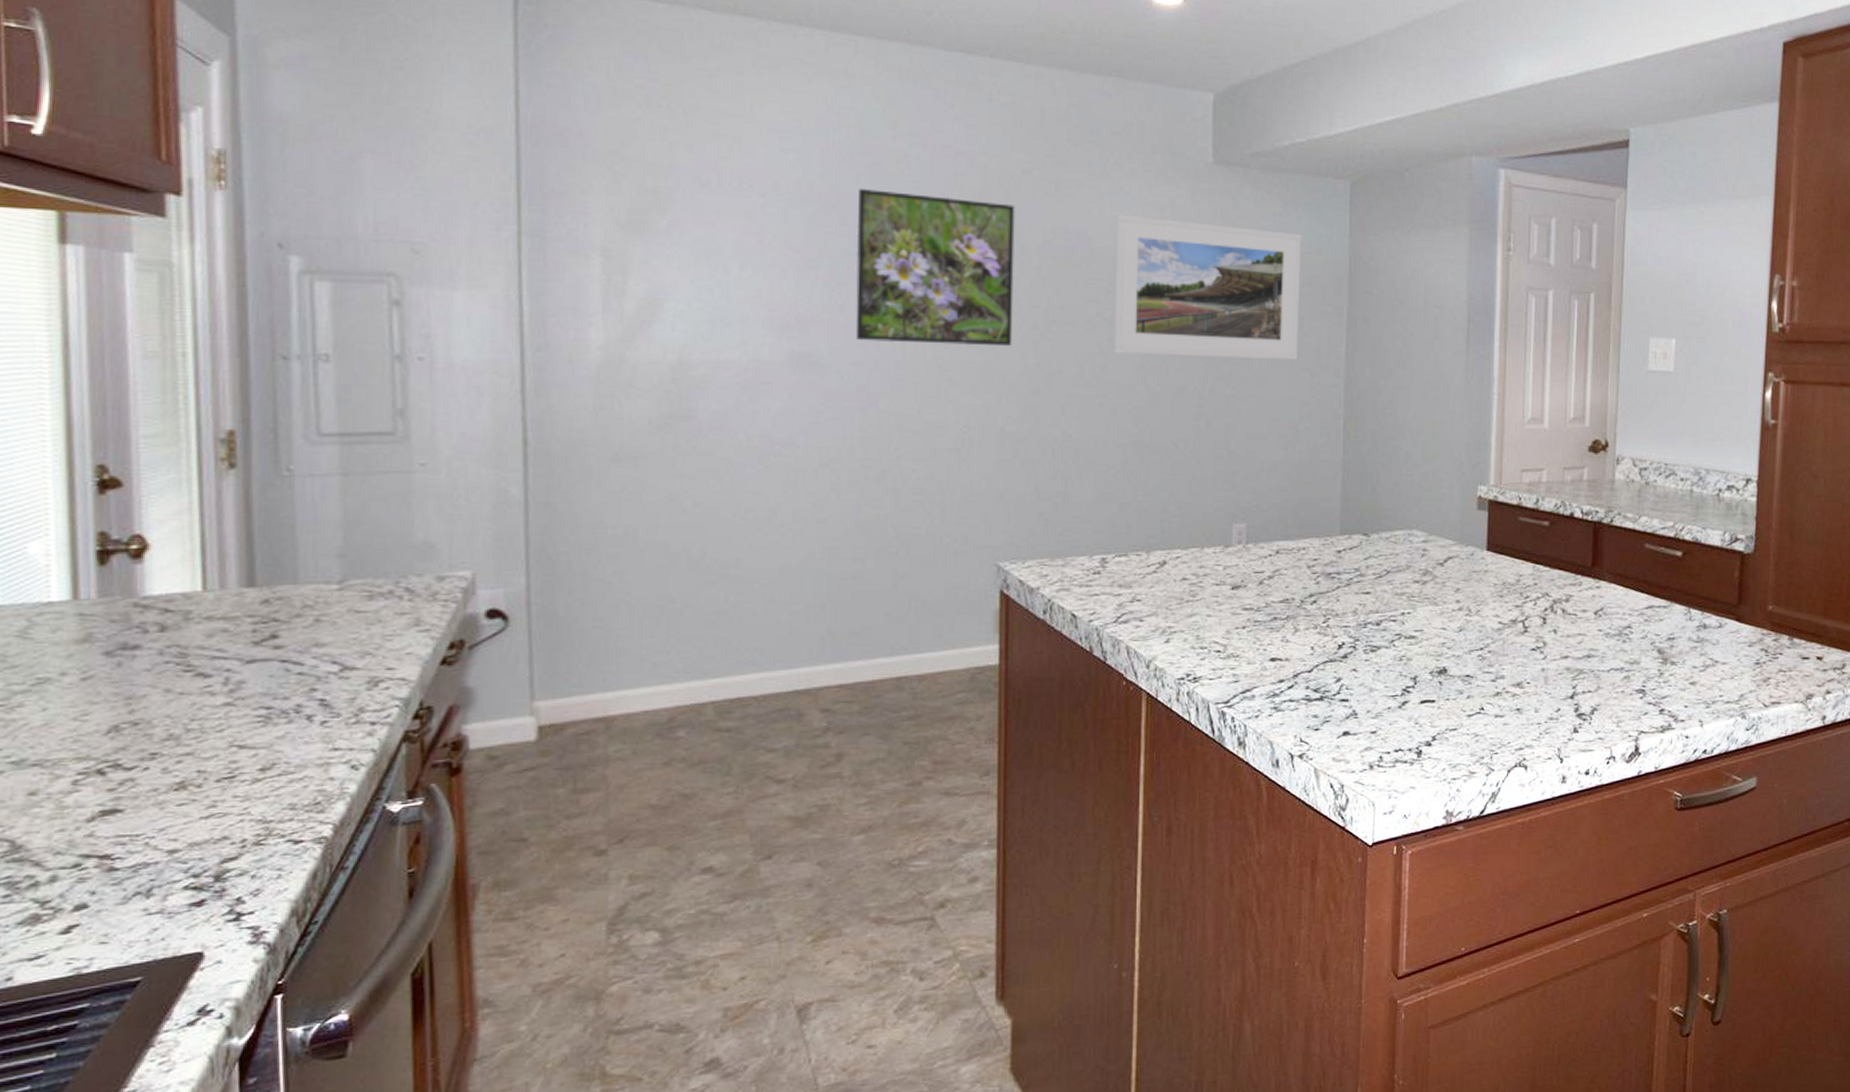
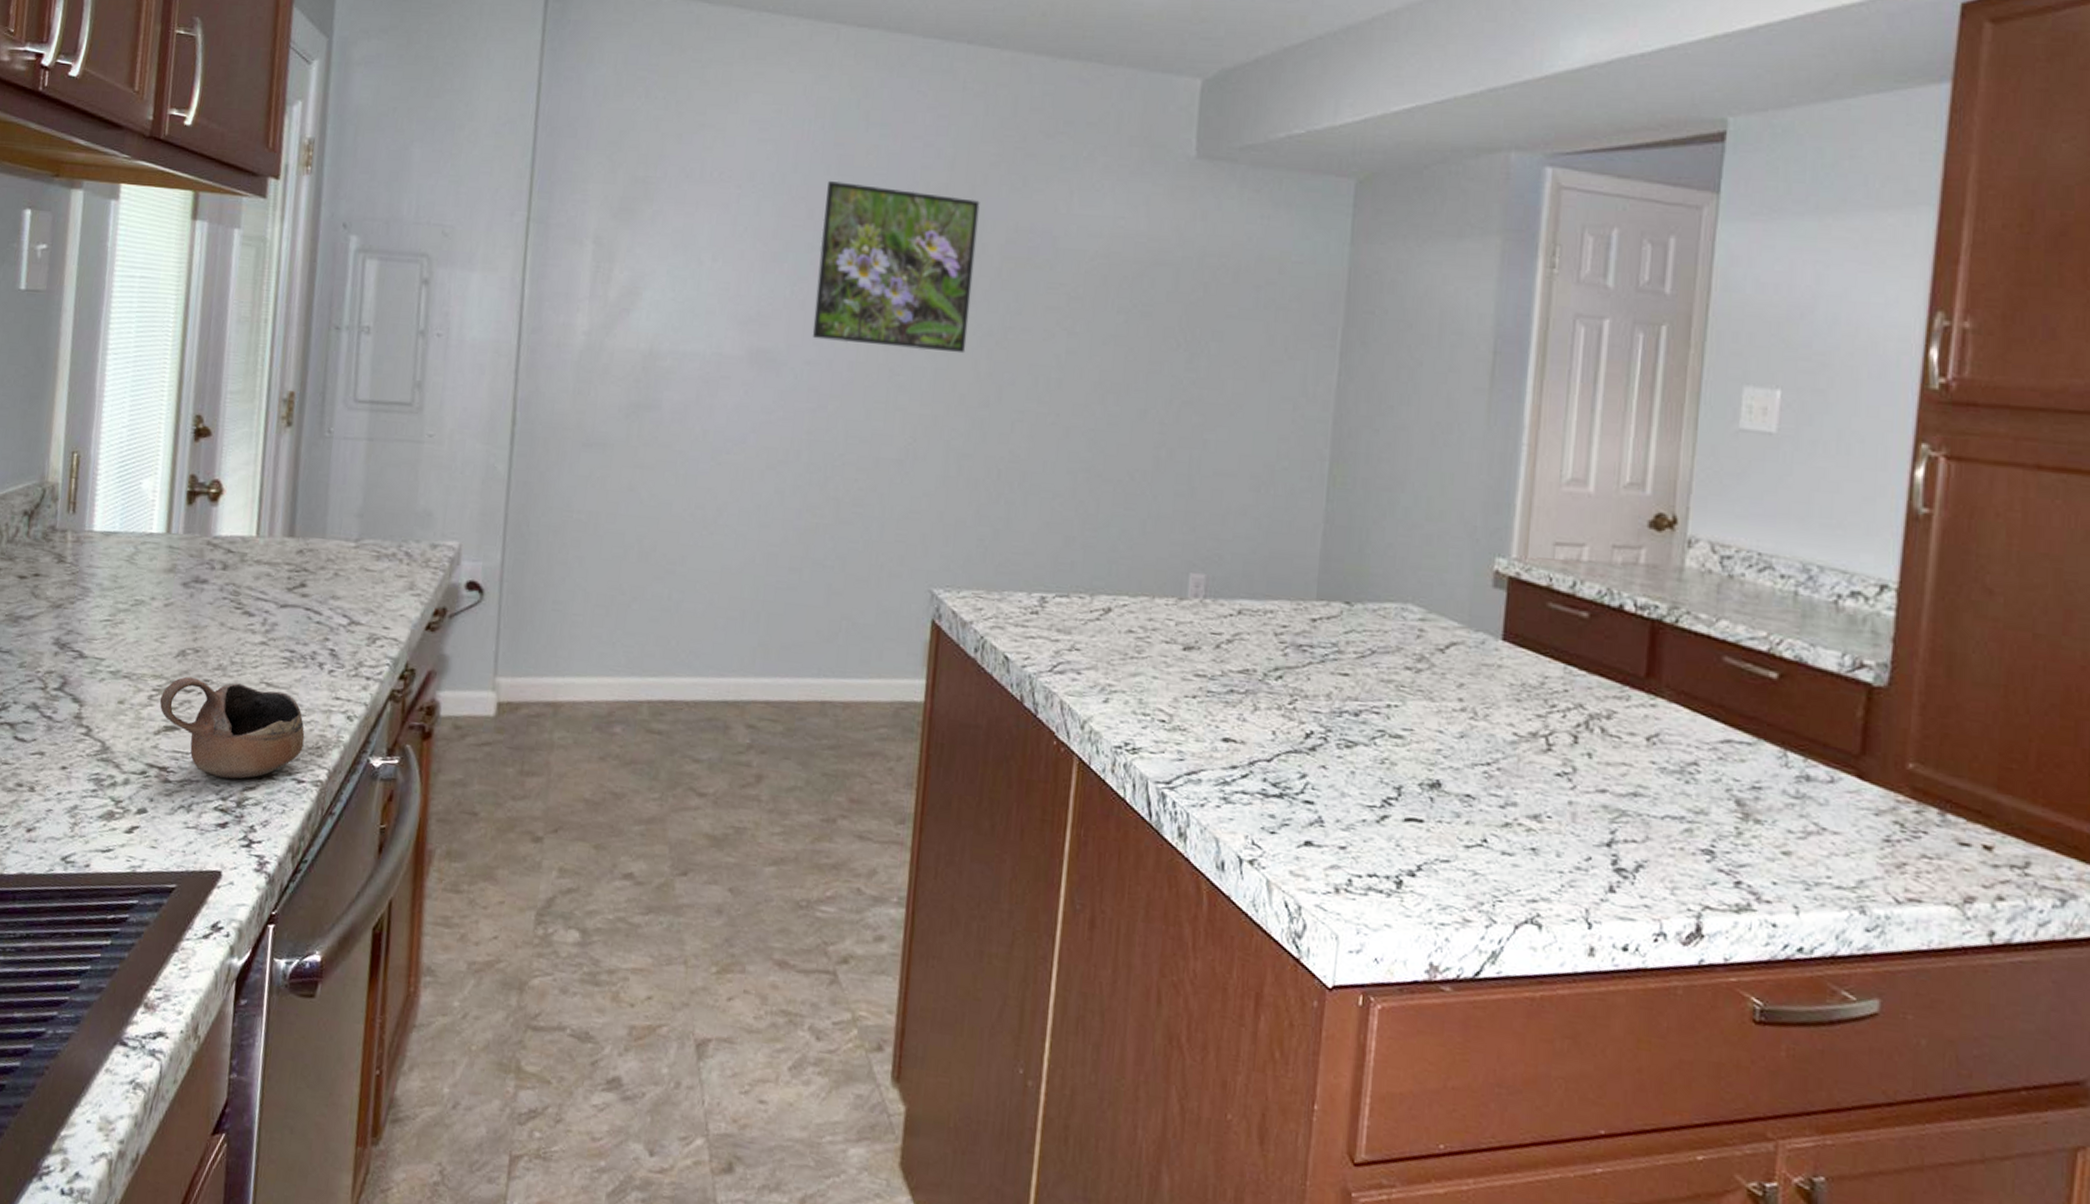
cup: none [89,751,298,854] -> present [159,676,305,779]
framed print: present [1114,214,1302,361] -> none [1071,213,1293,388]

